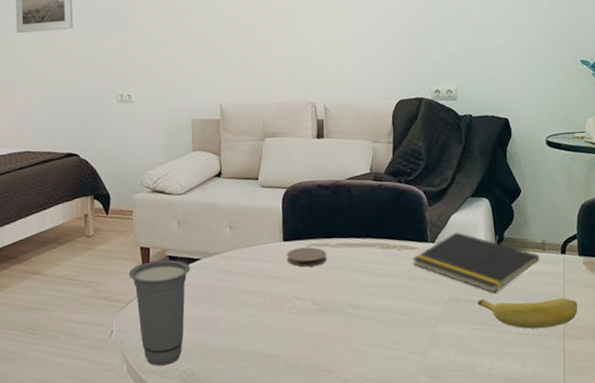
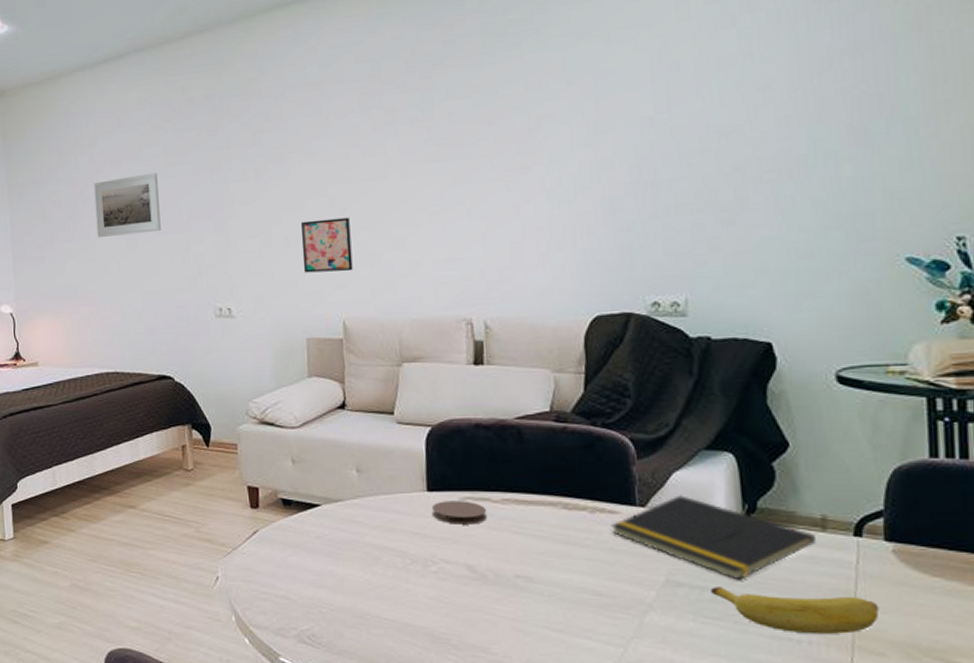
cup: present [128,259,190,366] -> none [234,503,308,622]
wall art: none [188,22,228,66] -> present [301,217,353,273]

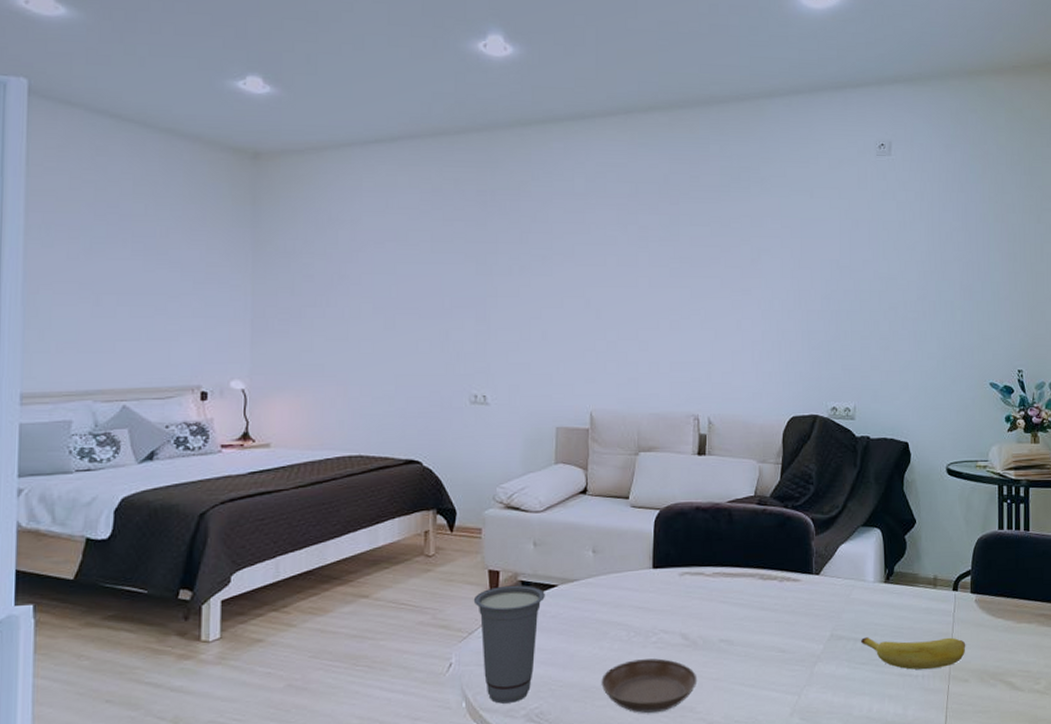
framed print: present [93,172,161,237] -> none [352,257,422,316]
cup: none [234,503,308,622] -> present [473,585,545,704]
wall art: present [301,217,353,273] -> none [558,318,602,367]
saucer: none [376,589,490,648] -> present [601,658,698,713]
coaster: present [431,501,488,525] -> none [655,575,701,598]
notepad: present [610,495,816,581] -> none [793,564,929,631]

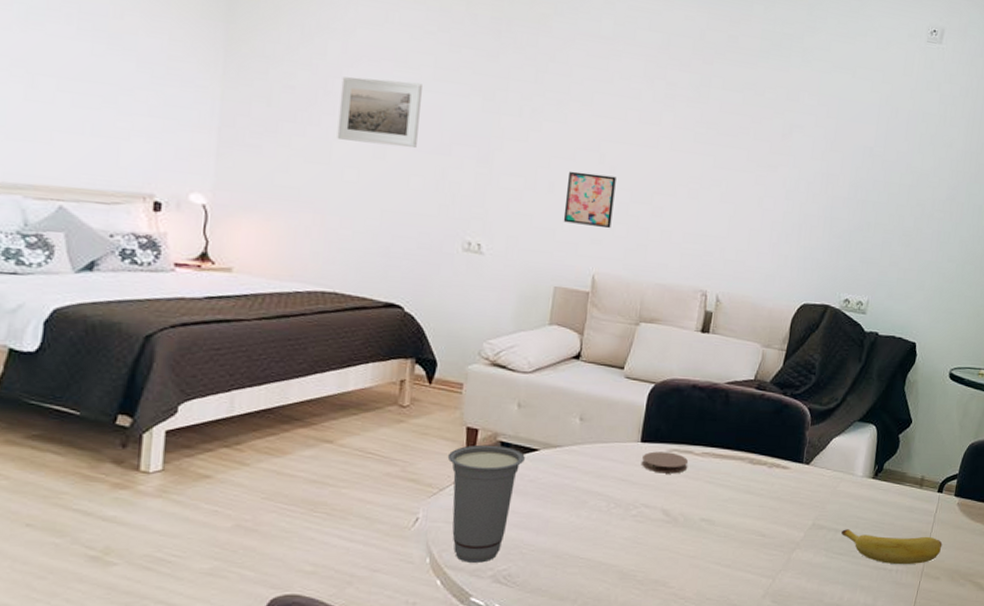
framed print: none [352,257,422,316] -> present [337,76,422,148]
wall art: none [558,318,602,367] -> present [563,171,616,229]
saucer: present [601,658,698,713] -> none [574,531,674,584]
coaster: none [655,575,701,598] -> present [641,451,689,474]

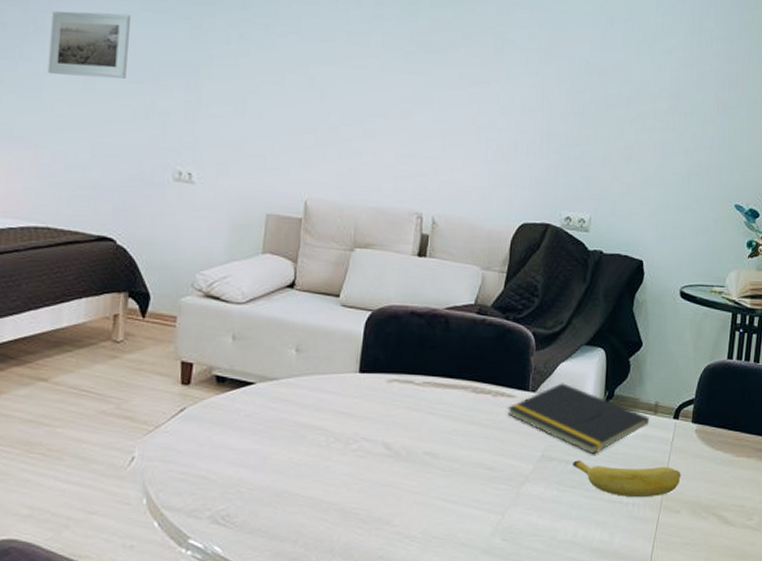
cup: present [447,444,525,563] -> none [162,379,241,503]
wall art: present [563,171,616,229] -> none [273,95,326,153]
coaster: present [641,451,689,474] -> none [360,382,409,405]
notepad: none [781,456,915,524] -> present [507,383,649,455]

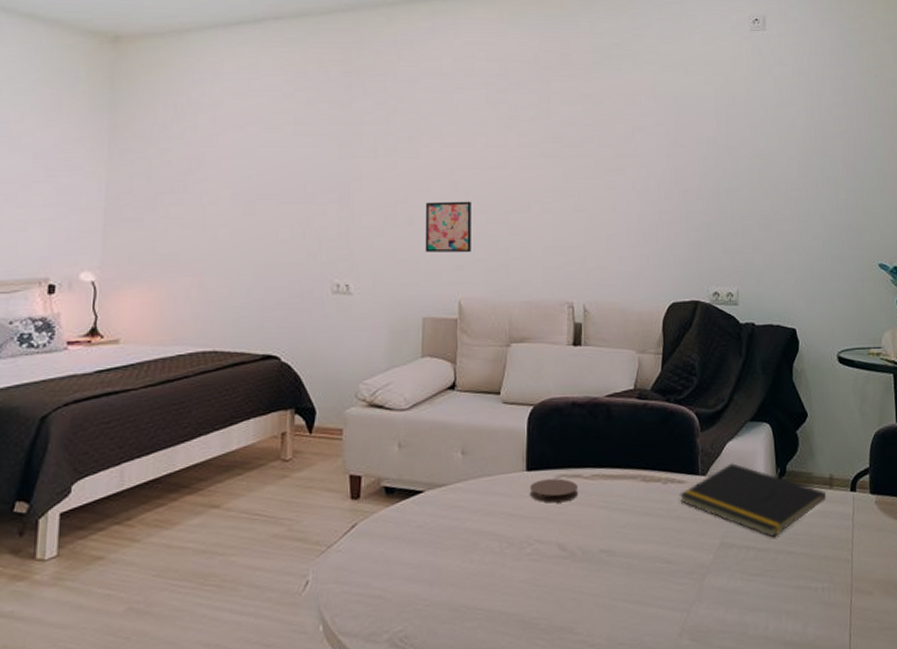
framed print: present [47,11,130,80] -> none [210,141,284,203]
wall art: none [273,95,326,153] -> present [425,201,471,253]
coaster: none [360,382,409,405] -> present [529,478,579,503]
banana: present [573,460,681,498] -> none [754,544,868,581]

